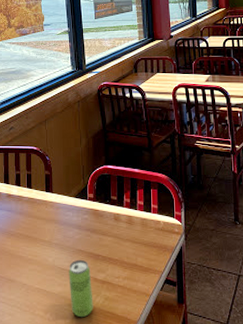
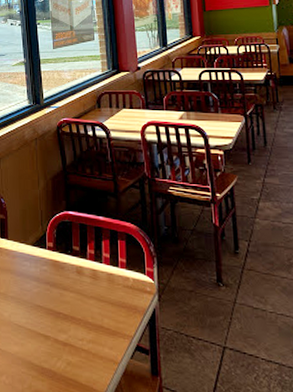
beverage can: present [68,259,93,318] -> none [26,316,54,384]

